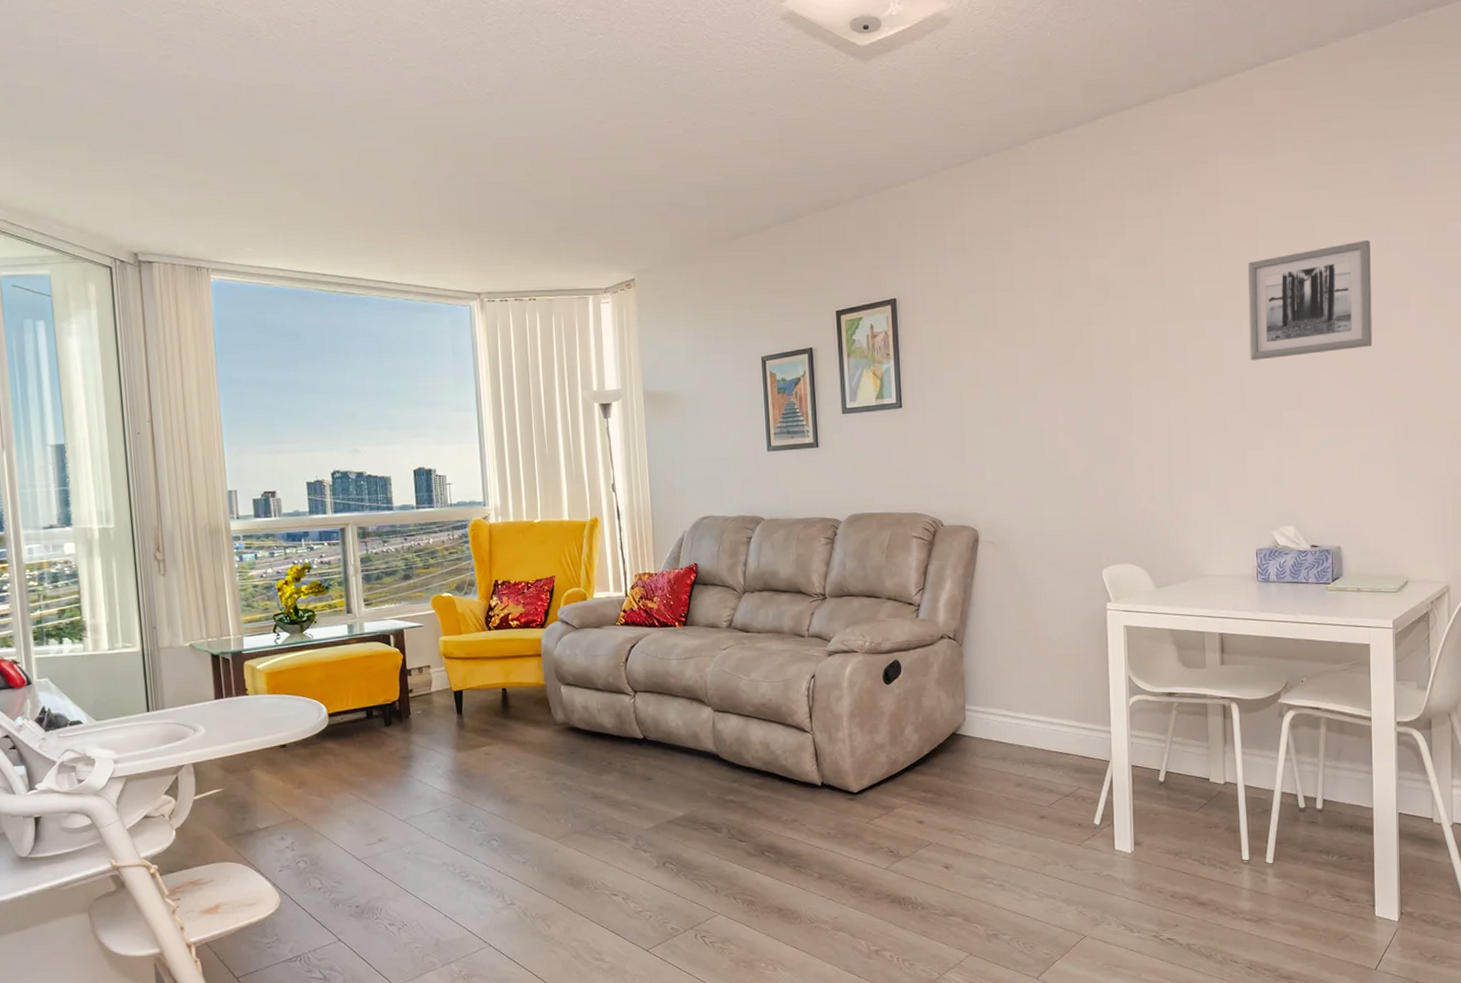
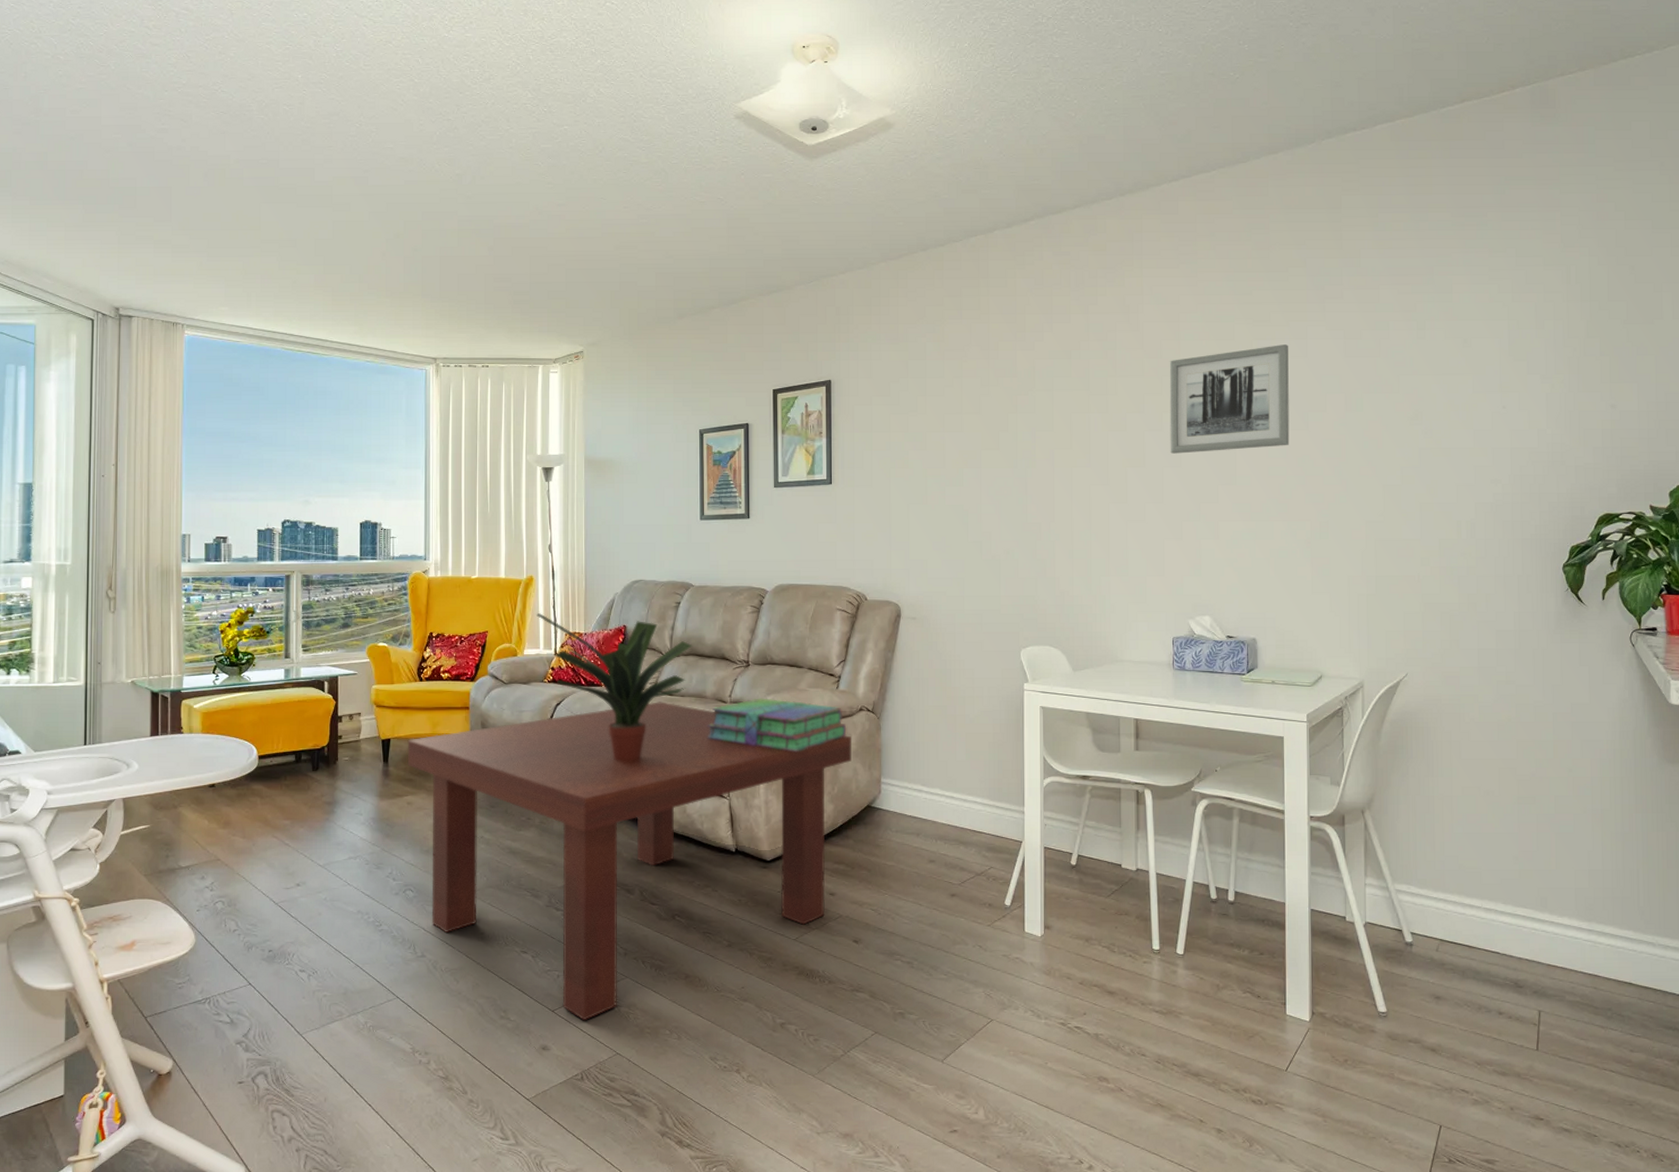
coffee table: none [480,639,935,958] -> present [407,702,851,1021]
potted plant: none [604,555,767,701] -> present [537,613,693,761]
stack of books: none [787,630,929,683] -> present [708,698,847,751]

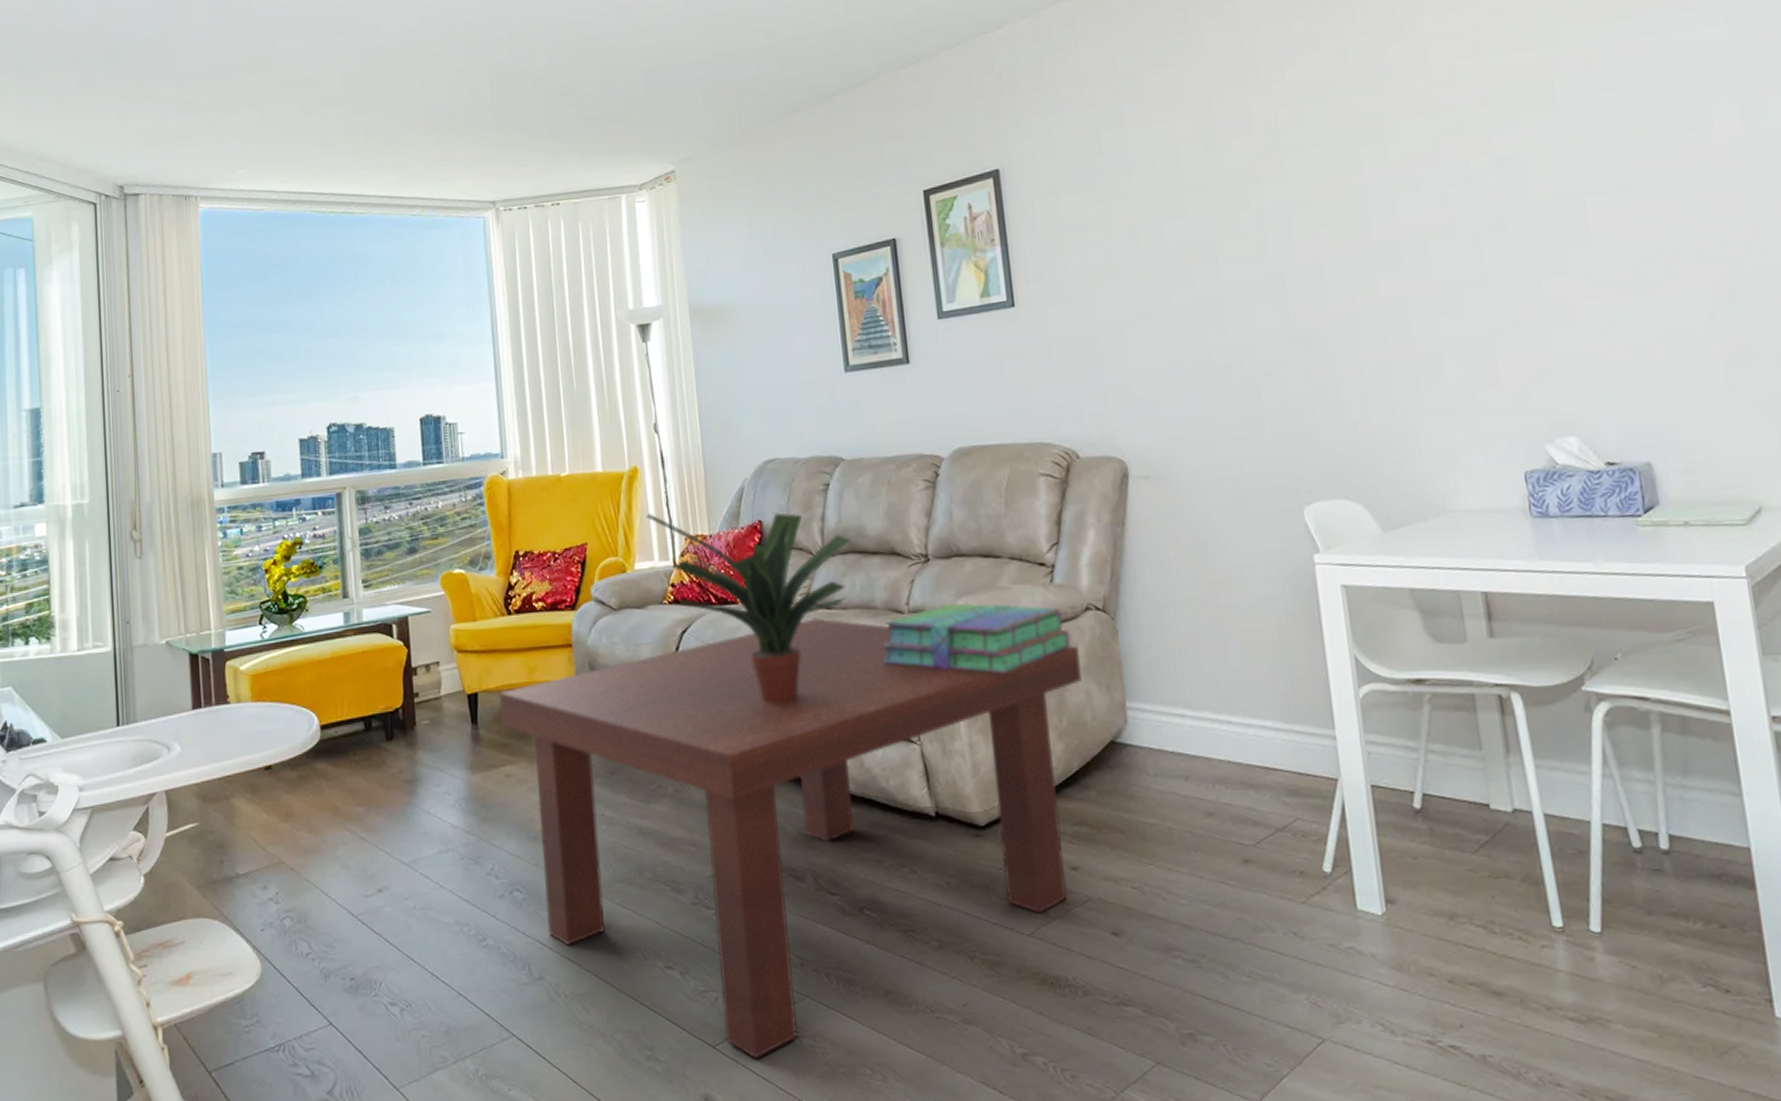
wall art: present [1169,344,1290,454] -> none [1470,42,1665,214]

